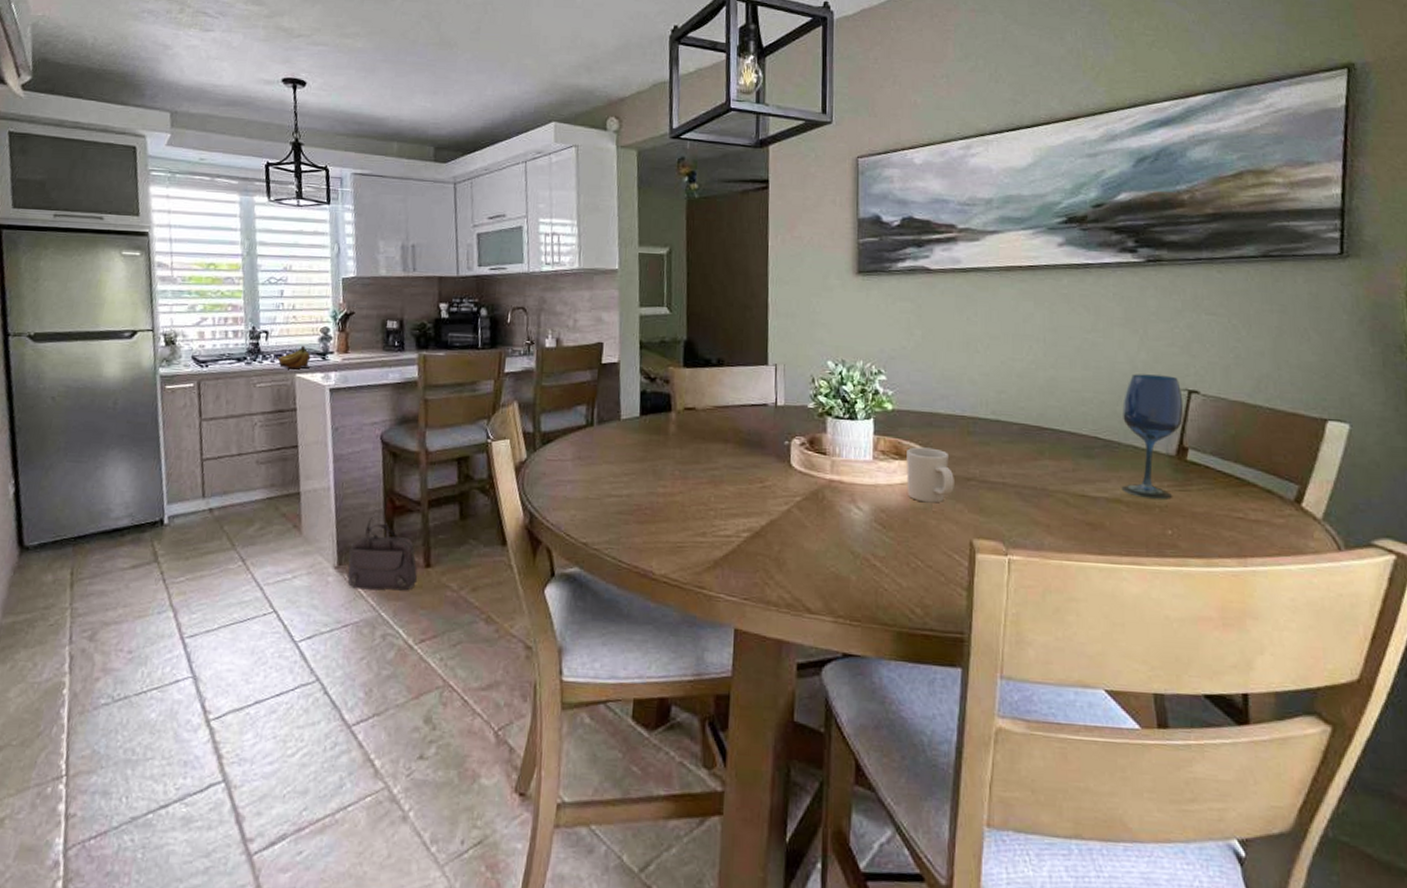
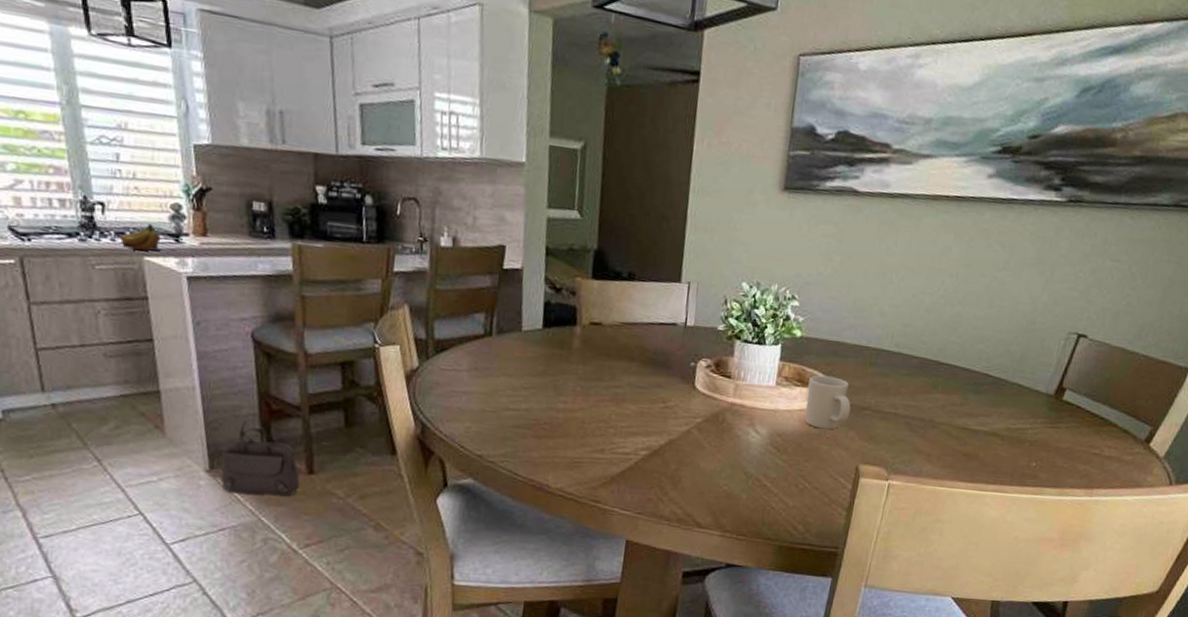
wineglass: present [1121,374,1184,501] -> none [1000,315,1073,436]

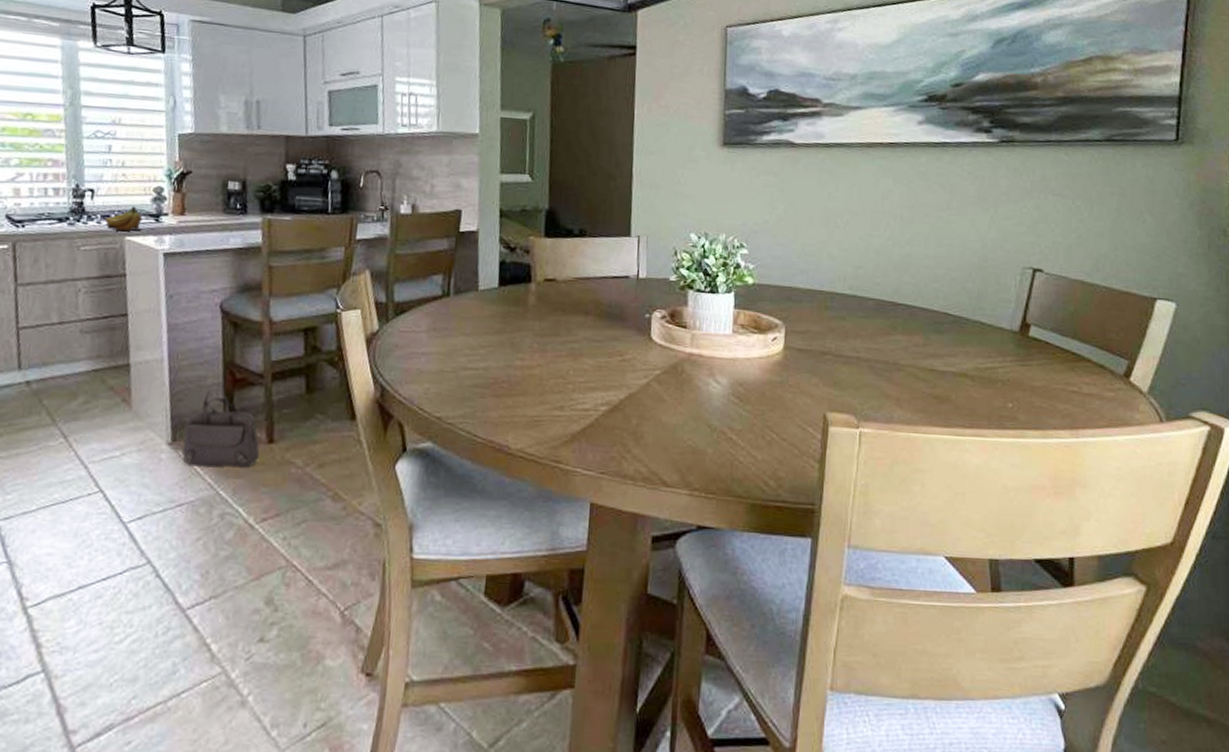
mug: present [804,375,851,430] -> none [764,321,811,377]

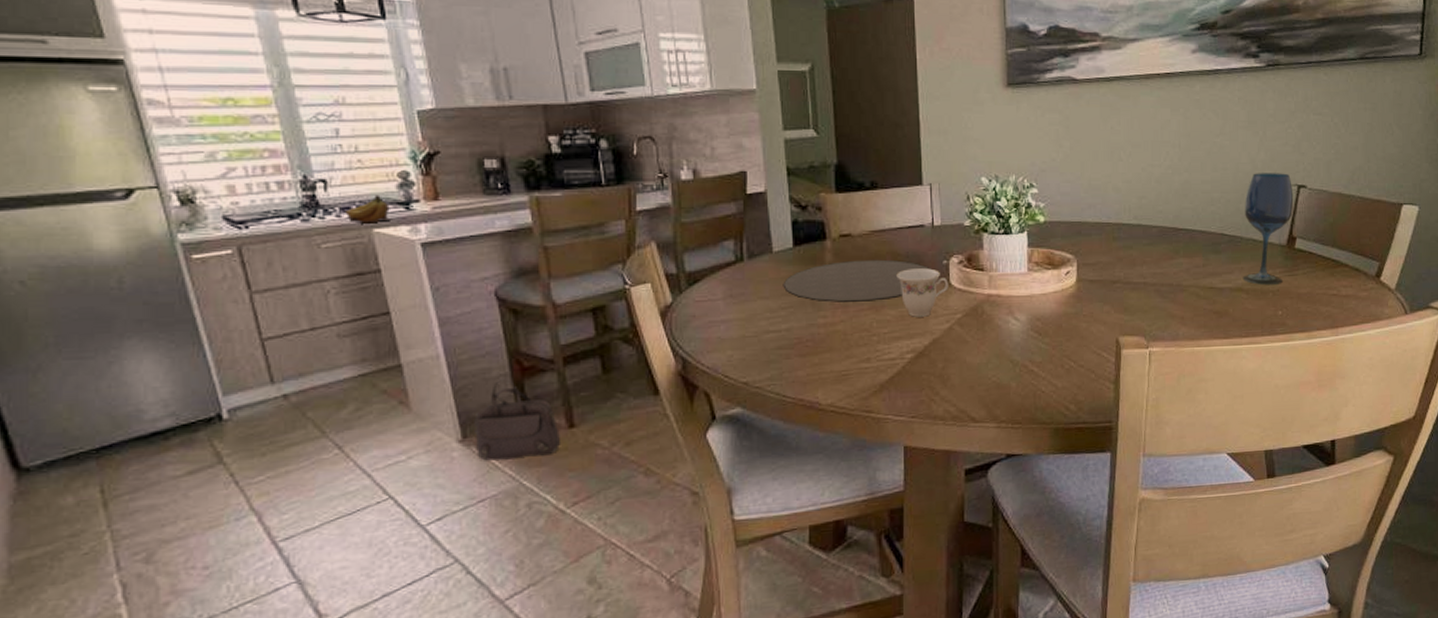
placemat: none [486,305,632,349] -> present [784,259,930,302]
teacup: none [597,319,650,370] -> present [896,268,949,317]
wineglass: none [968,252,1028,375] -> present [1242,173,1294,286]

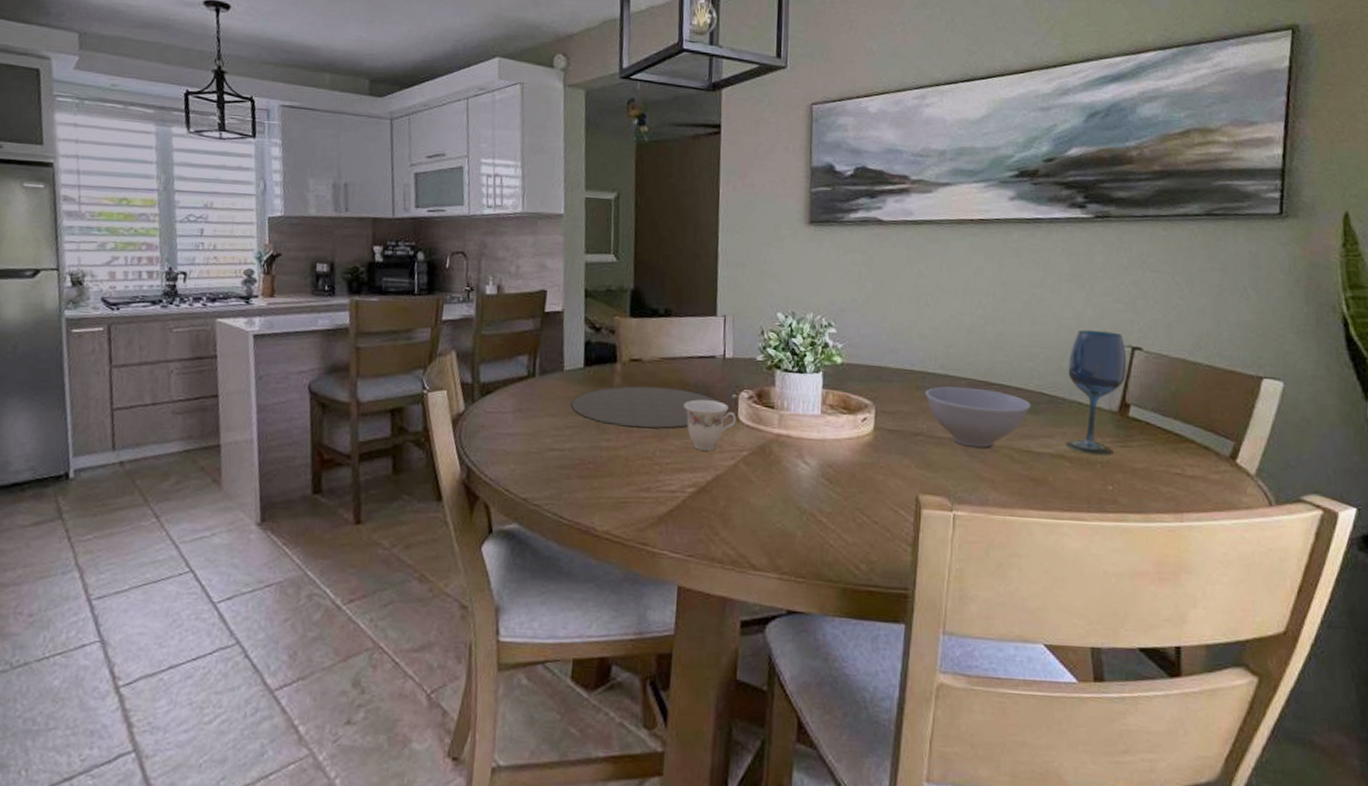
fruit: present [345,194,390,224] -> none [196,288,234,314]
handbag: present [474,378,561,461] -> none [271,468,347,549]
bowl: none [1121,234,1214,290] -> present [925,386,1032,450]

